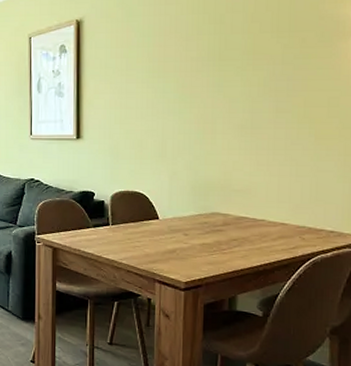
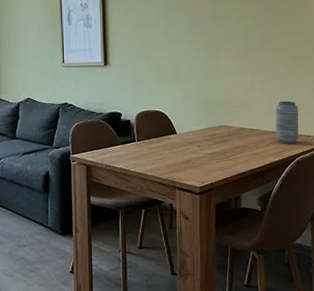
vase: none [286,187,320,240] -> present [275,100,299,144]

